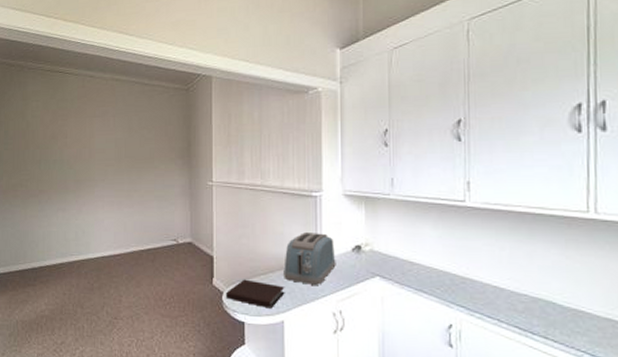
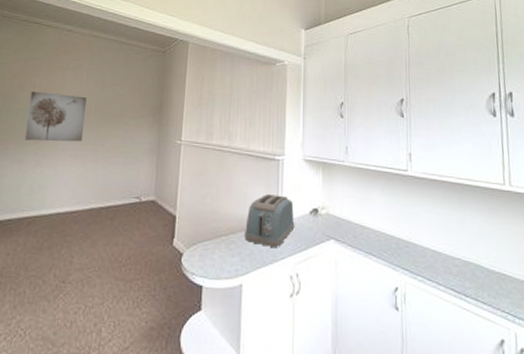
wall art: none [63,141,117,190] -> present [24,91,87,142]
notebook: present [225,279,285,309] -> none [184,240,245,272]

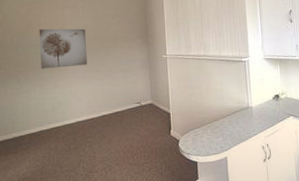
toaster: present [244,194,295,247] -> none [224,88,262,127]

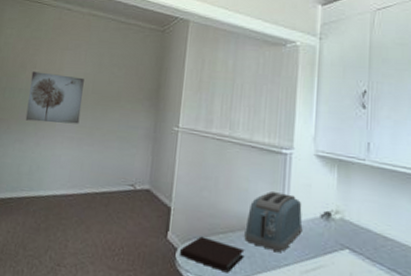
notebook: none [181,128,227,149] -> present [179,236,245,273]
toaster: none [224,88,262,127] -> present [244,191,303,252]

